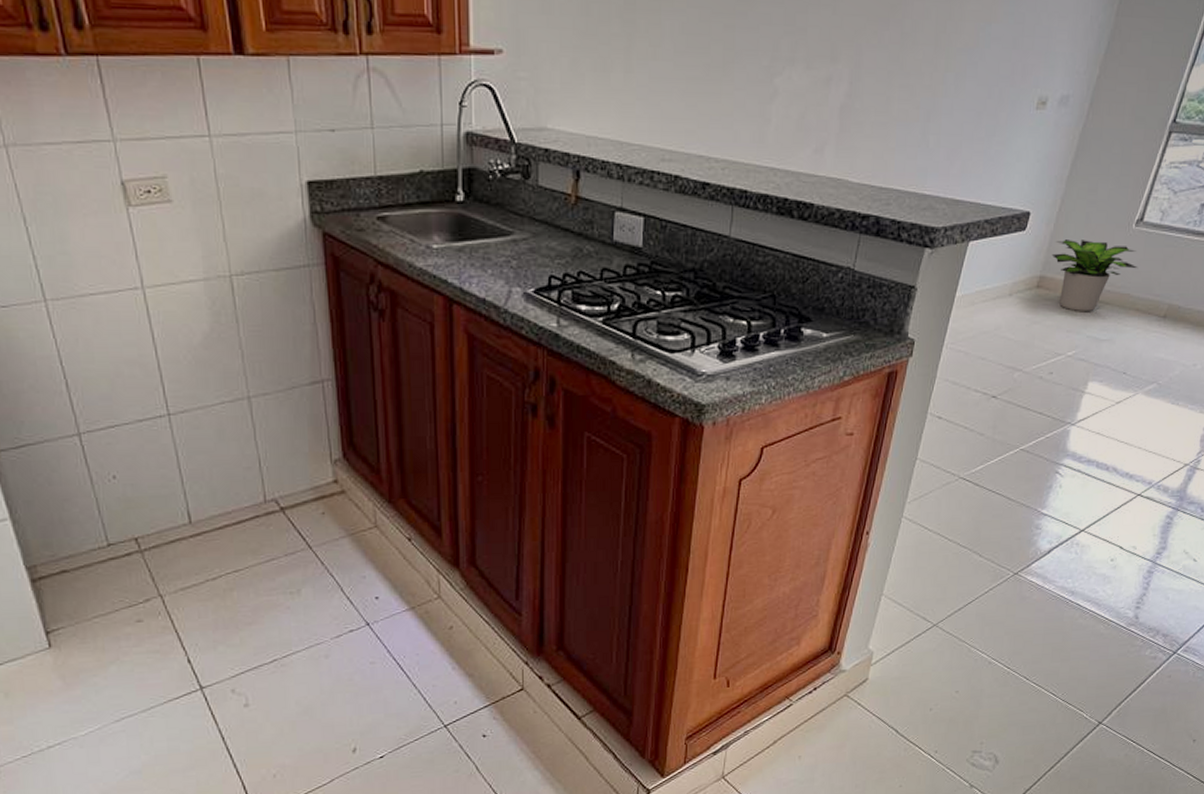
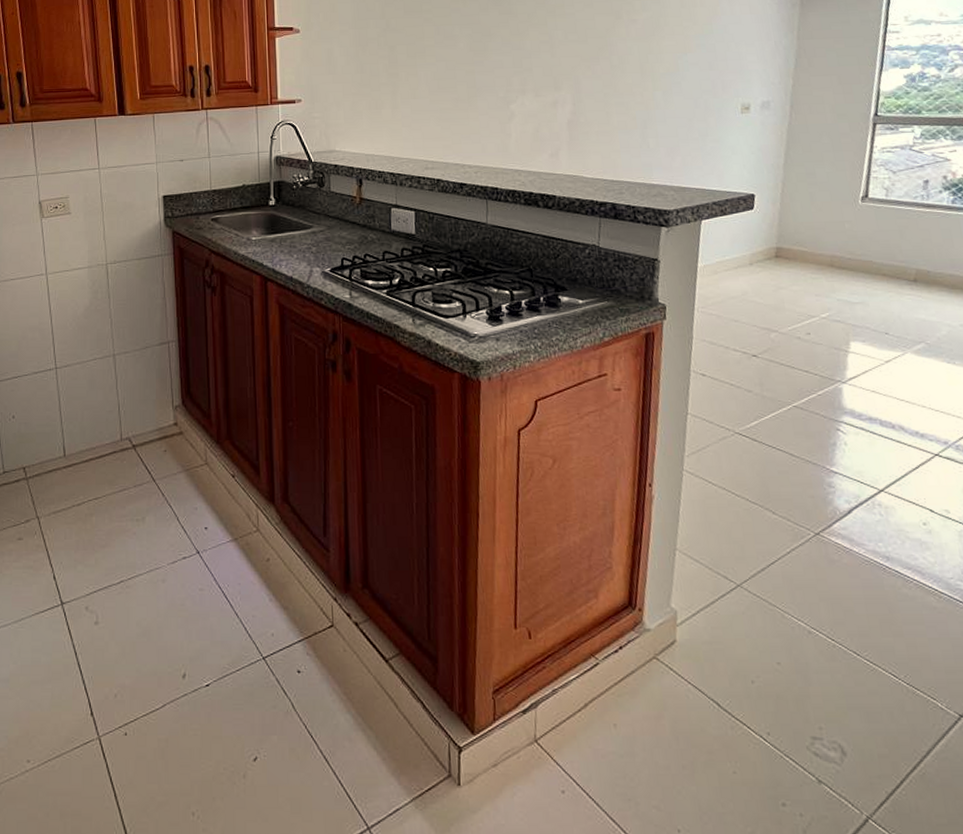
potted plant: present [1051,240,1137,312] -> none [783,215,874,278]

